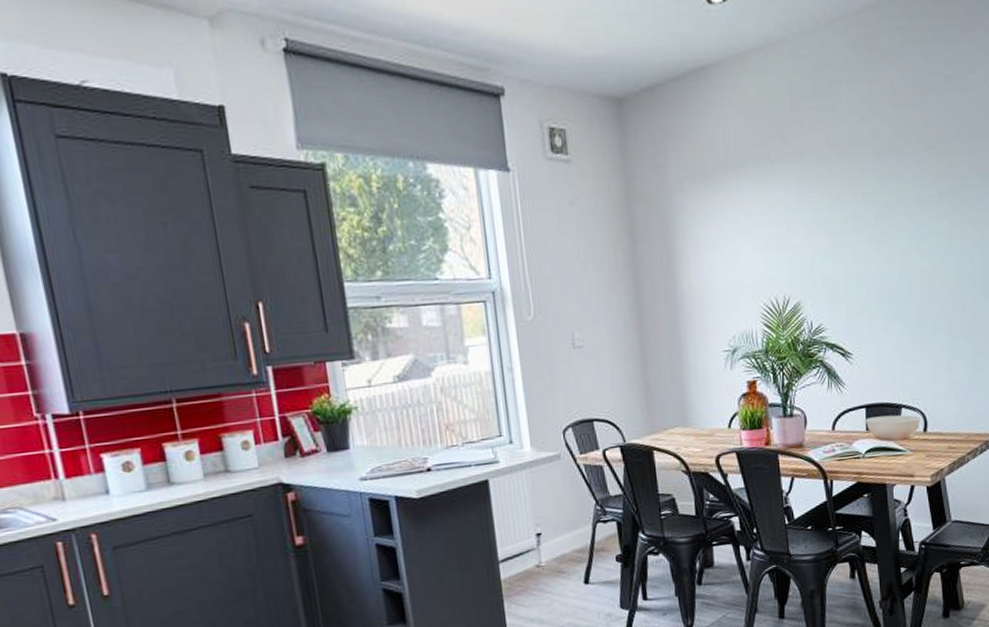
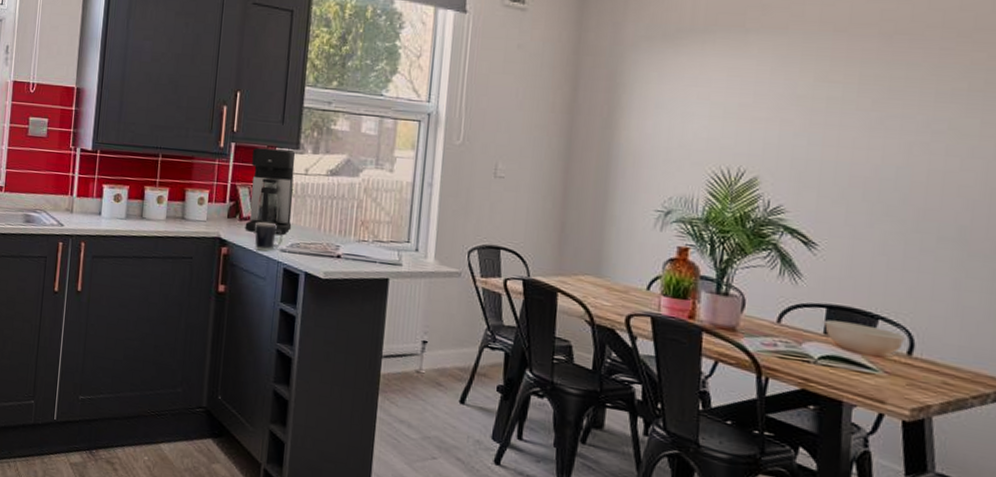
coffee maker: none [297,362,368,467] -> present [245,147,296,235]
mug: none [322,451,360,486] -> present [254,222,283,252]

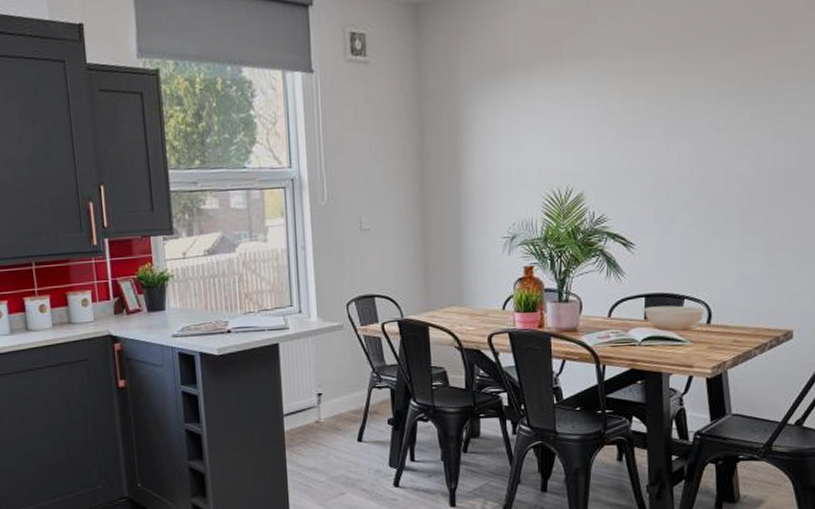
coffee maker: present [245,147,296,235] -> none [128,237,180,324]
mug: present [254,222,283,252] -> none [143,312,173,340]

